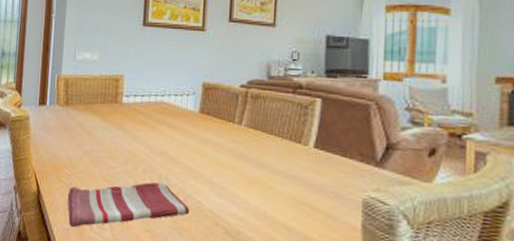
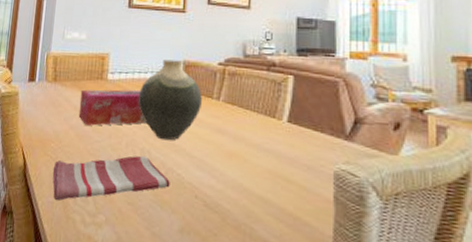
tissue box: none [92,113,164,151] -> present [78,89,147,126]
vase: none [154,81,224,167] -> present [137,59,203,141]

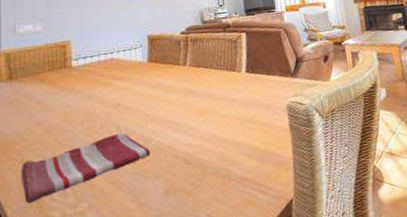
tissue box: present [78,89,147,126] -> none [43,70,119,117]
vase: present [137,59,203,141] -> none [107,35,171,114]

